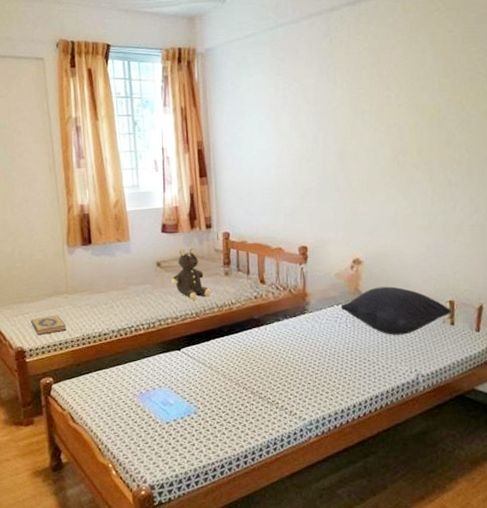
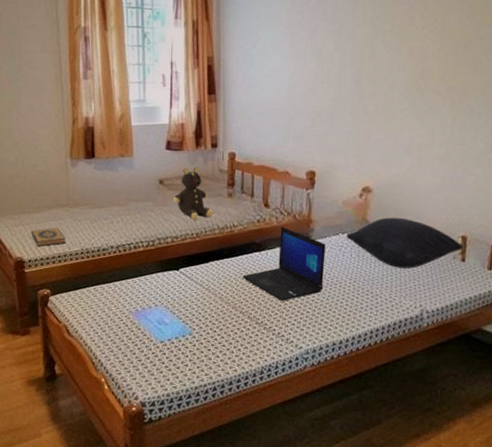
laptop: none [243,301,322,374] -> present [242,227,326,301]

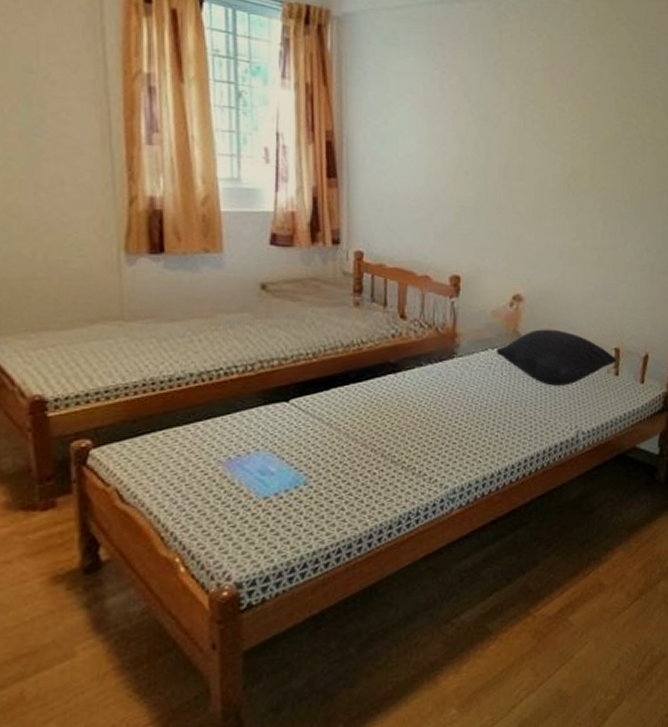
hardback book: present [31,227,66,246] -> none [59,349,118,378]
teddy bear: present [173,166,213,220] -> none [281,267,335,336]
laptop: present [242,227,326,301] -> none [373,342,473,432]

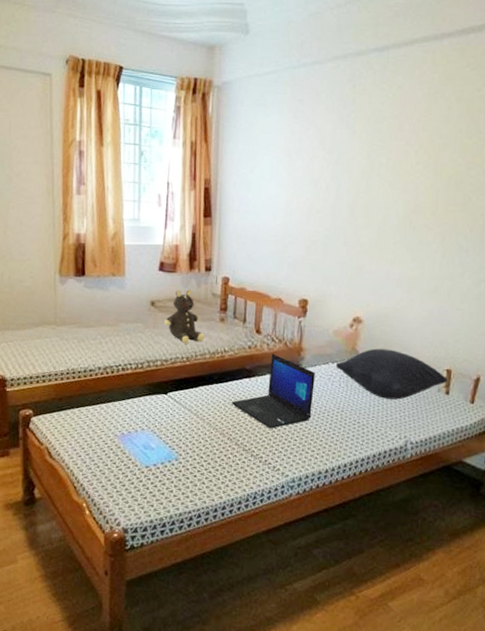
teddy bear: none [281,267,335,336] -> present [164,289,205,344]
laptop: none [373,342,473,432] -> present [231,353,315,429]

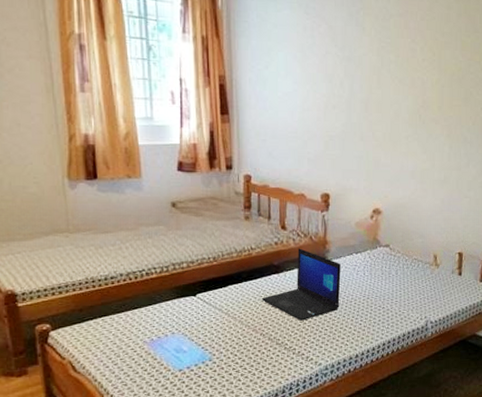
teddy bear: present [164,289,205,344] -> none [188,188,230,244]
pillow: present [335,348,447,400] -> none [359,237,460,284]

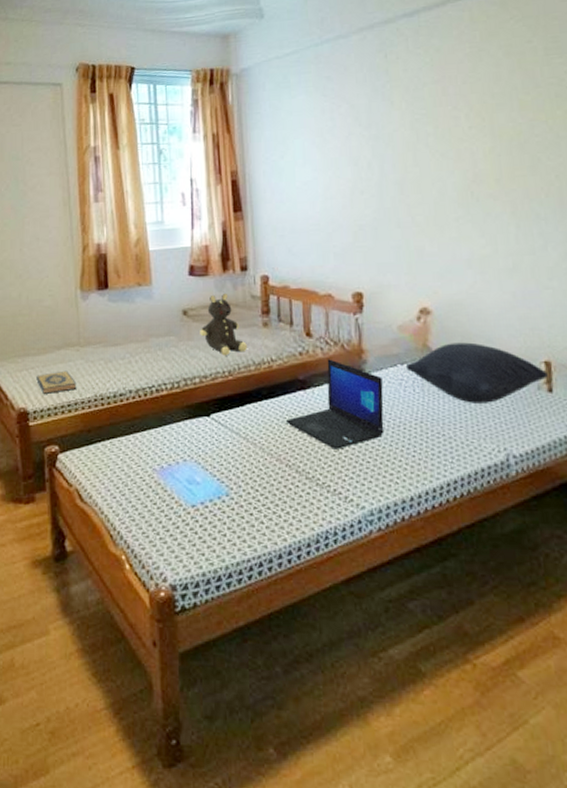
hardback book: none [23,255,67,277] -> present [36,370,77,394]
teddy bear: none [188,188,230,244] -> present [200,293,247,356]
pillow: none [359,237,460,284] -> present [405,342,548,403]

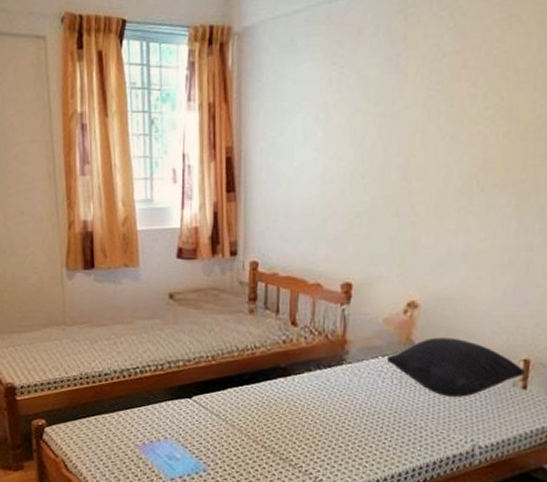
hardback book: present [36,370,77,394] -> none [23,349,63,371]
teddy bear: present [200,293,247,356] -> none [185,277,232,341]
laptop: present [285,359,384,449] -> none [264,348,362,434]

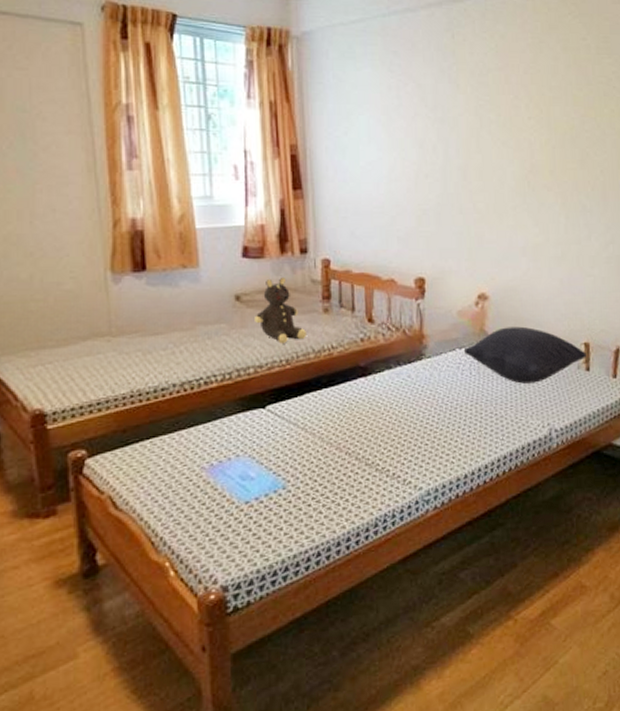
teddy bear: none [185,277,232,341] -> present [255,276,306,344]

